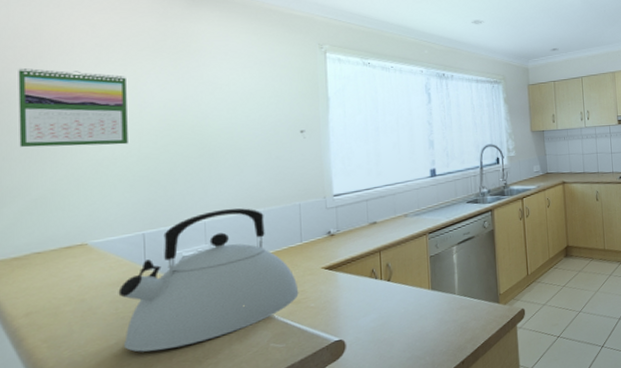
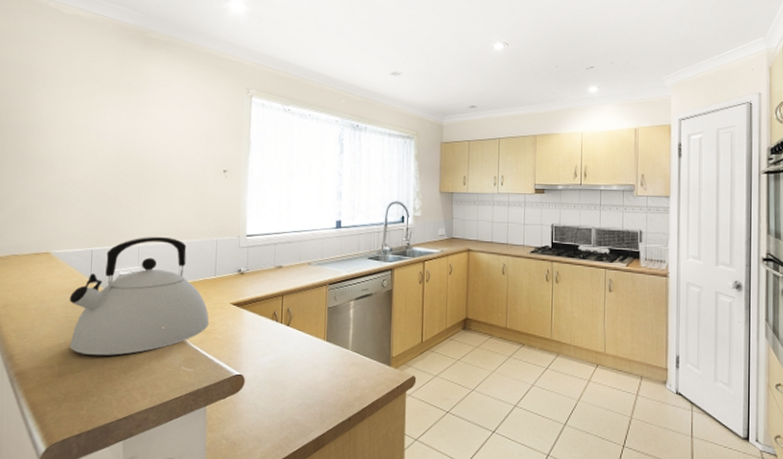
calendar: present [18,67,128,148] -> none [10,96,90,169]

